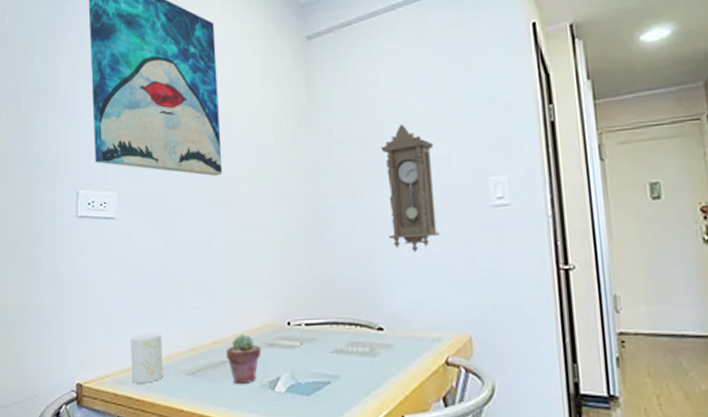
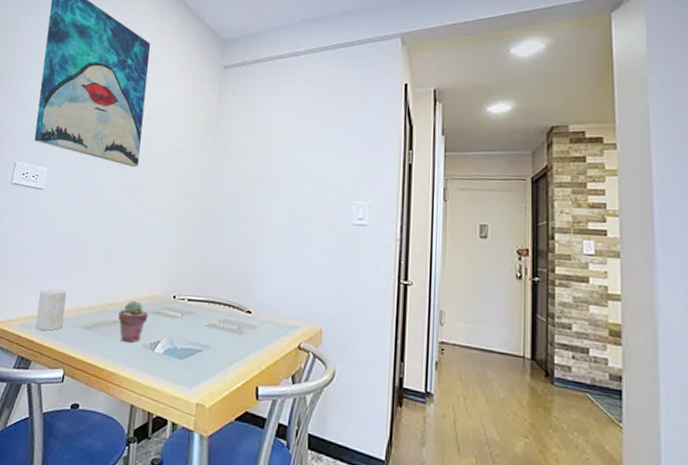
pendulum clock: present [380,124,439,252] -> none [266,148,314,253]

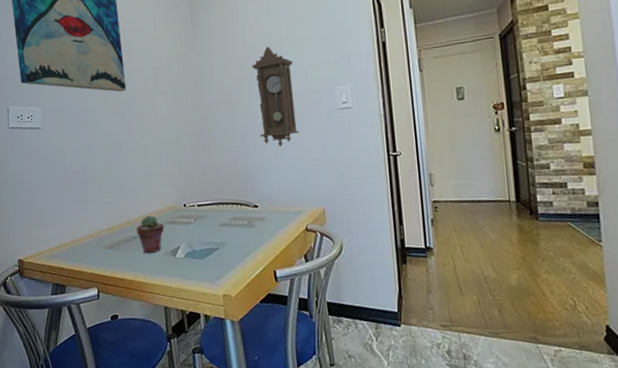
cup: present [35,288,67,331] -> none [59,218,88,257]
pendulum clock: none [266,148,314,253] -> present [251,46,299,146]

